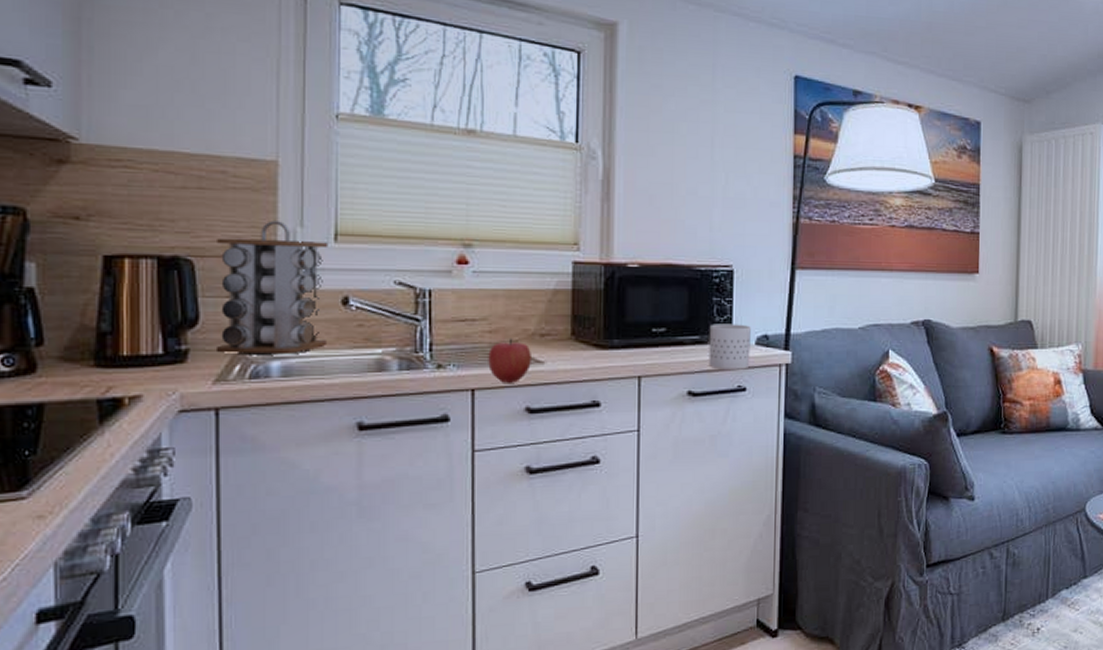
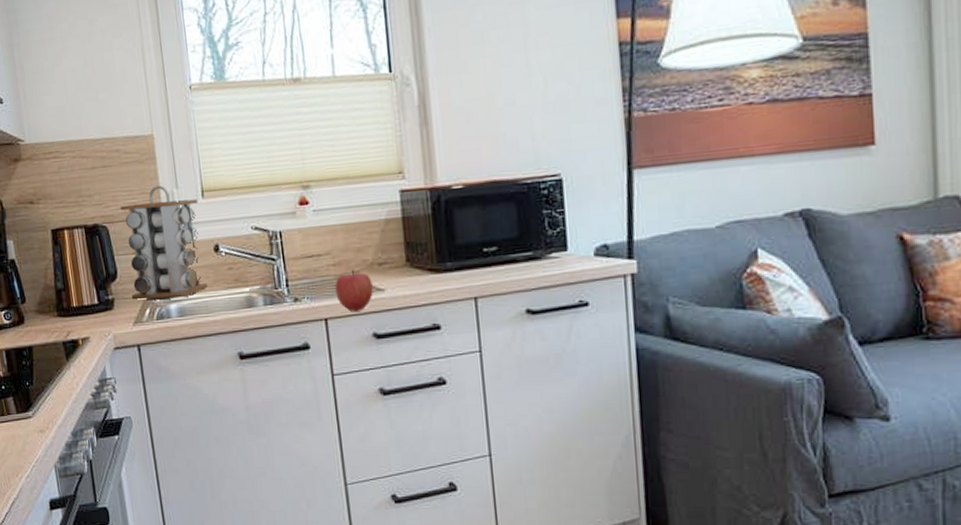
mug: present [708,324,751,370] -> none [542,235,591,285]

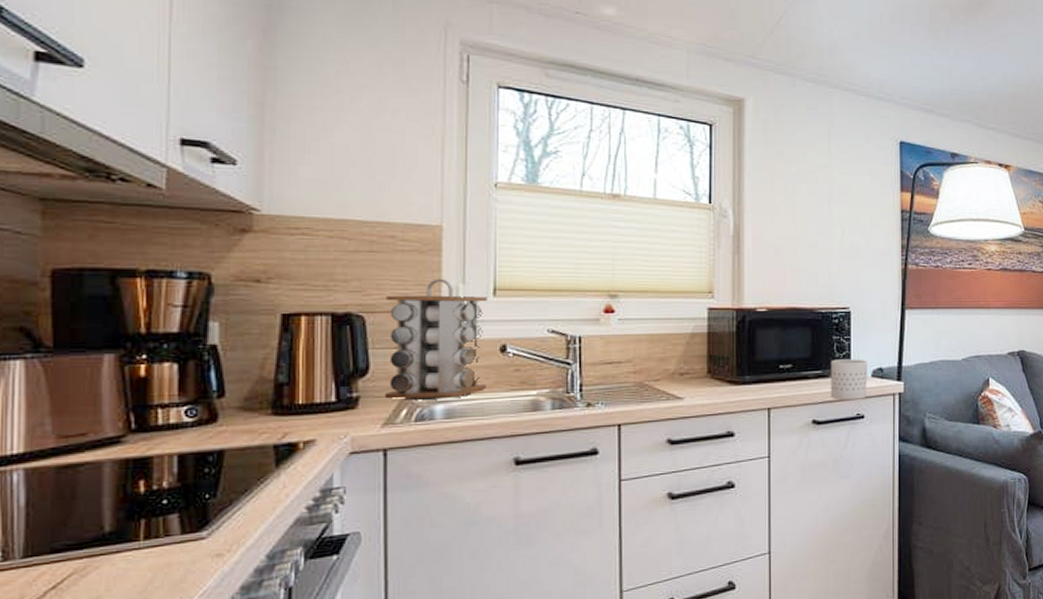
fruit: present [335,269,373,312] -> none [633,377,672,418]
mug: none [542,235,591,285] -> present [830,359,867,400]

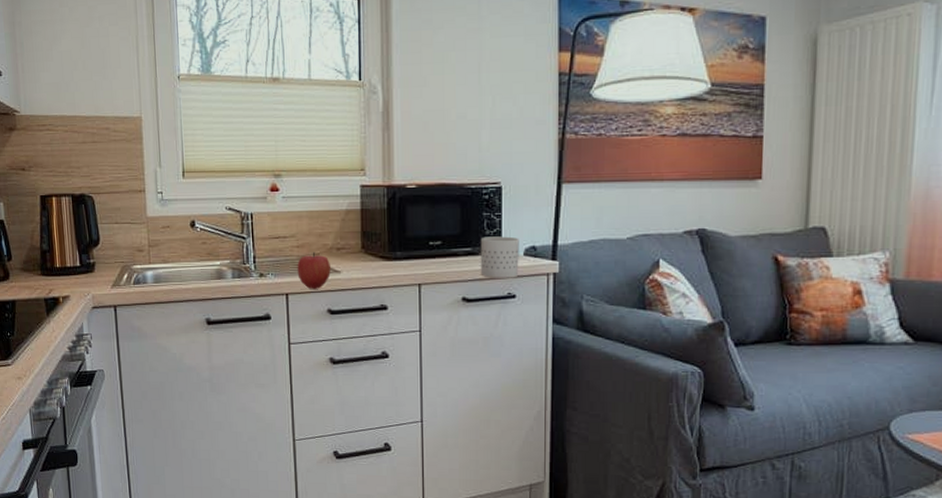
spice rack: present [384,279,488,400] -> none [107,163,182,266]
fruit: none [633,377,672,418] -> present [297,251,331,289]

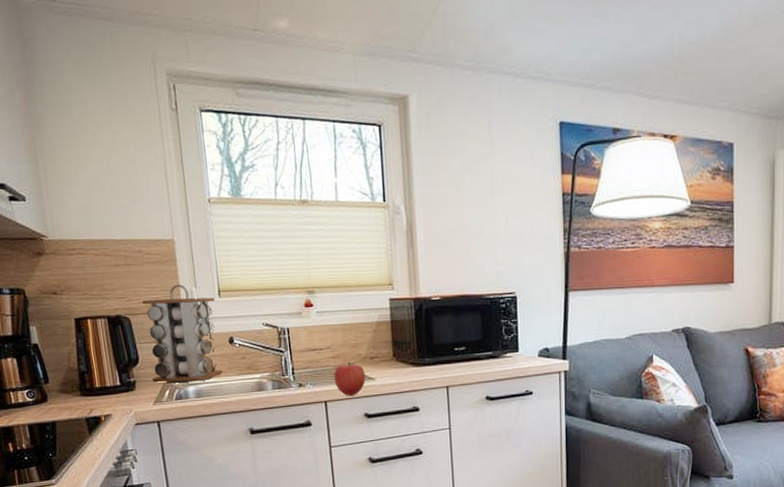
spice rack: none [107,163,182,266] -> present [142,284,222,383]
mug: present [480,236,519,278] -> none [500,340,535,378]

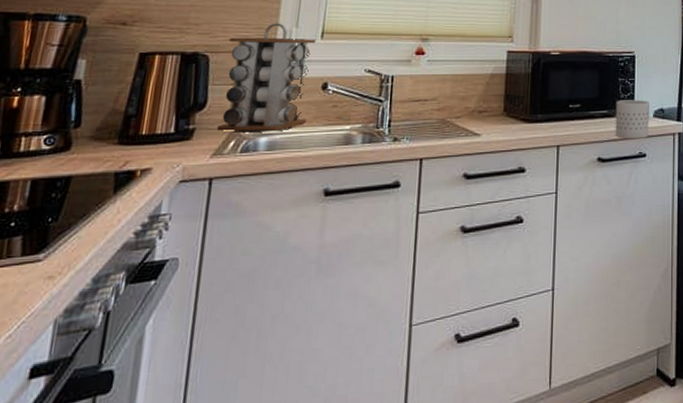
fruit: present [334,361,366,396] -> none [435,114,471,153]
mug: none [500,340,535,378] -> present [615,100,649,139]

